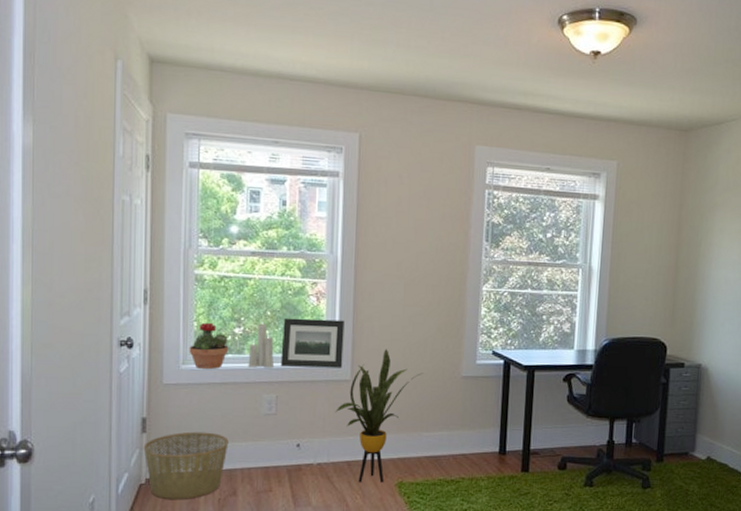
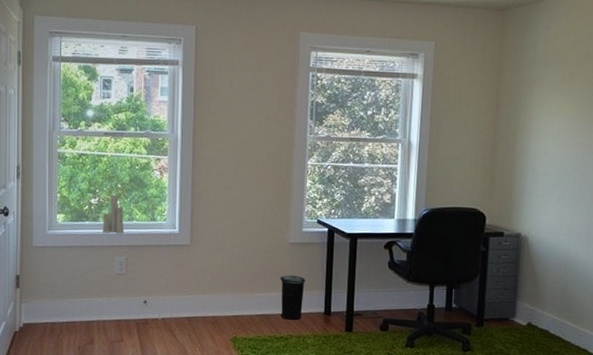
basket: present [143,431,229,500] -> none [17,288,87,346]
potted cactus: present [189,322,229,370] -> none [53,194,86,235]
picture frame: present [280,318,345,368] -> none [129,190,184,235]
house plant: present [335,349,423,483] -> none [177,217,254,338]
trash bin: none [451,412,479,461] -> present [280,275,305,320]

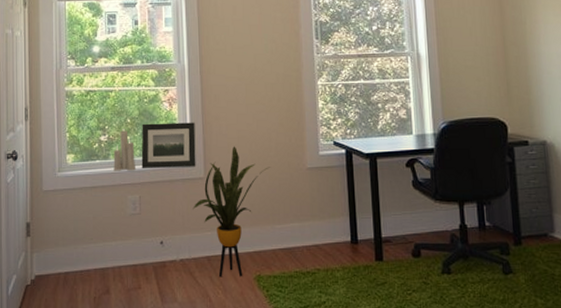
picture frame: none [129,190,184,235] -> present [141,122,196,169]
house plant: none [177,217,254,338] -> present [193,146,270,278]
trash bin: present [280,275,305,320] -> none [301,203,328,252]

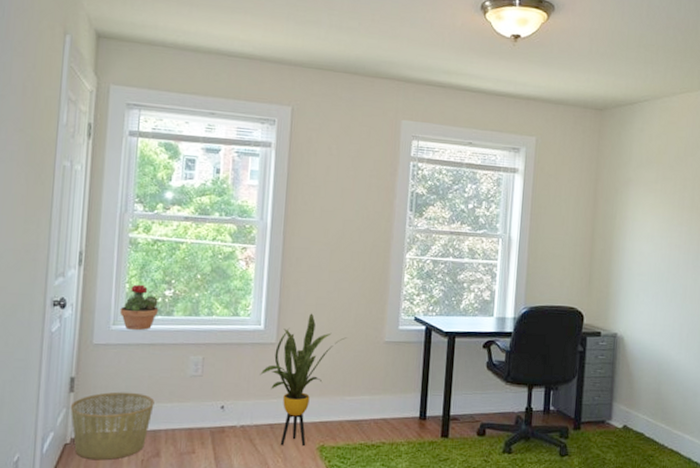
basket: none [28,233,100,300] -> present [70,391,155,461]
potted cactus: none [63,132,97,176] -> present [119,284,159,331]
candle: present [113,129,137,171] -> none [177,285,203,330]
picture frame: present [141,122,196,169] -> none [208,281,272,332]

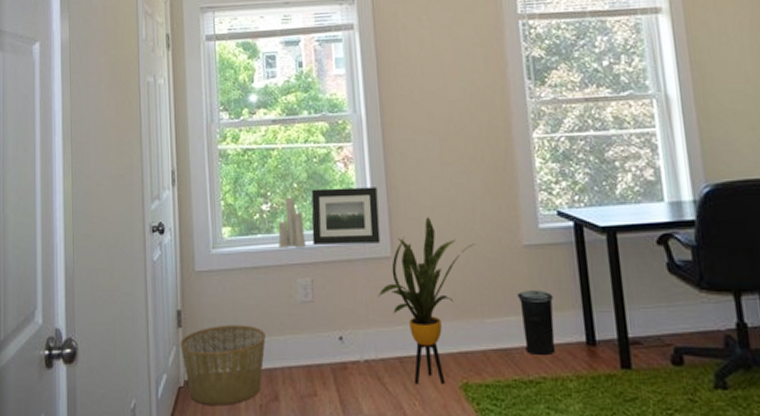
potted cactus: present [119,284,159,331] -> none [218,200,258,253]
candle: none [177,285,203,330] -> present [278,196,307,248]
picture frame: none [208,281,272,332] -> present [311,187,381,246]
trash bin: none [373,376,400,426] -> present [517,290,555,355]

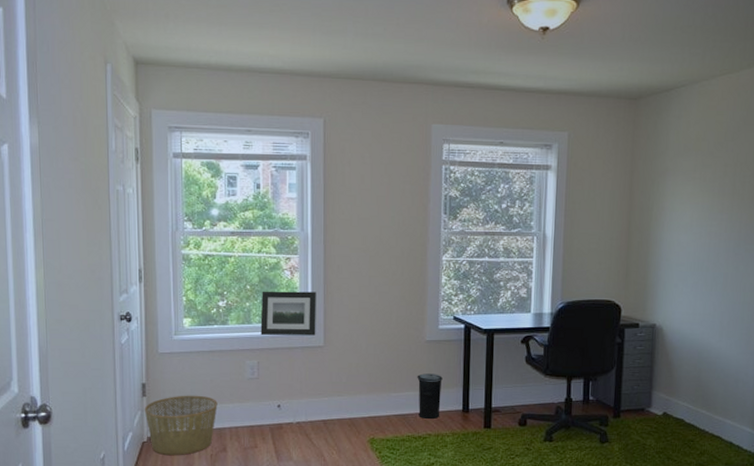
candle: present [278,196,307,248] -> none [232,295,255,337]
house plant: present [378,217,476,385] -> none [311,317,390,440]

